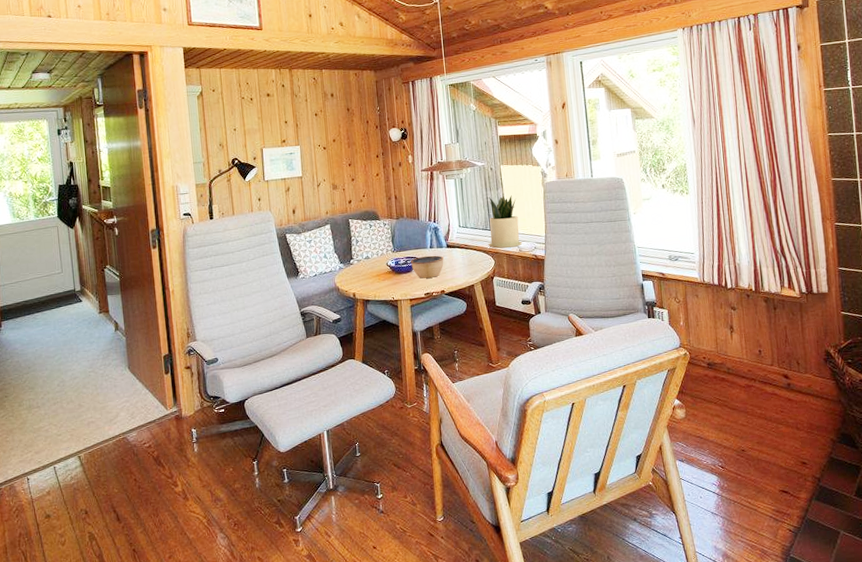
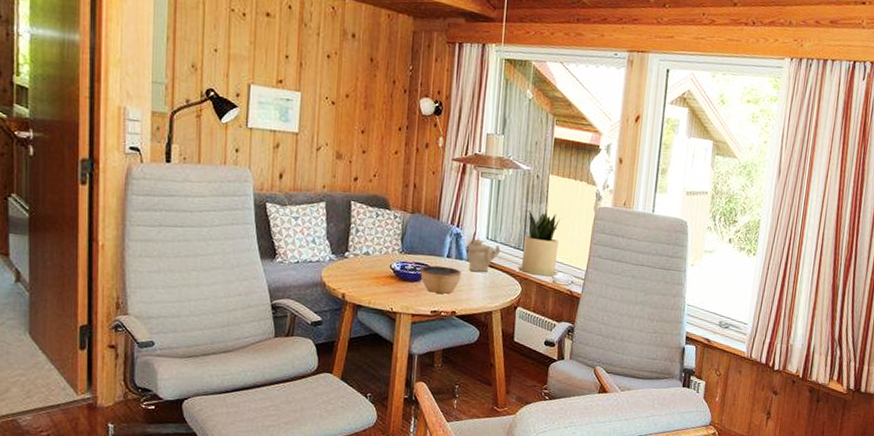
teapot: none [444,228,472,256] -> present [466,238,501,273]

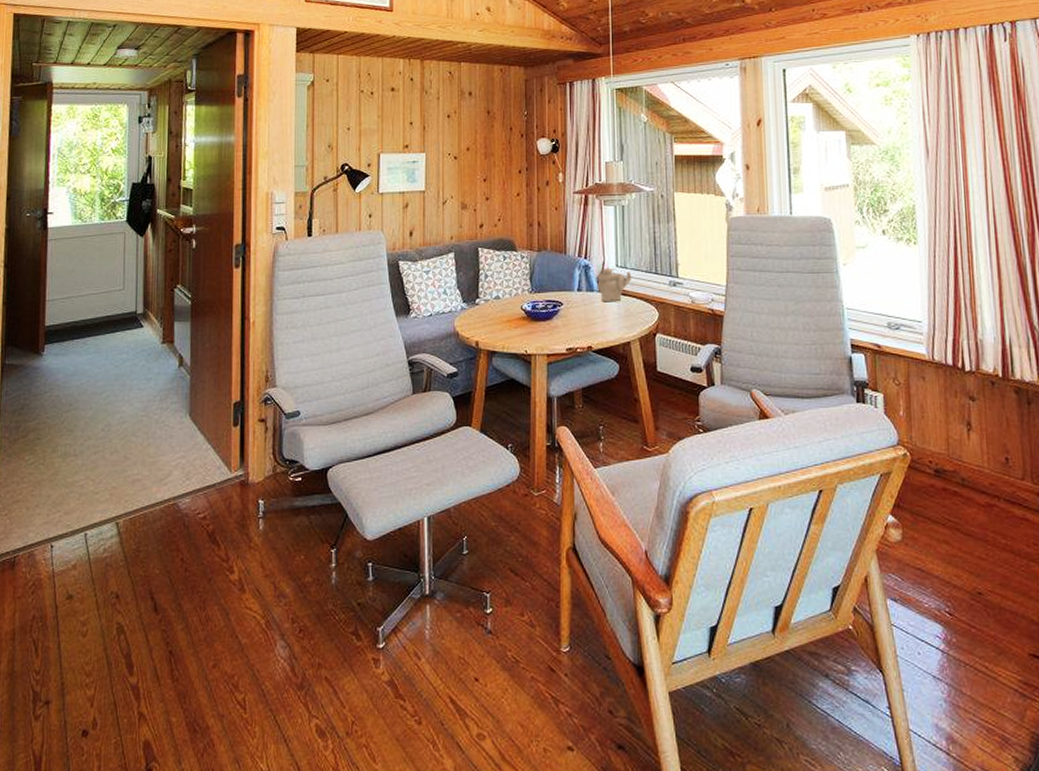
bowl: present [420,265,461,294] -> none [552,300,594,329]
planter: present [517,210,561,278] -> none [651,231,697,299]

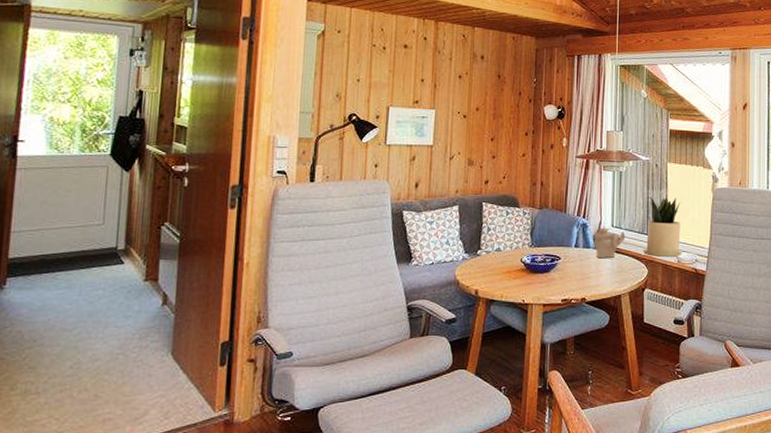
planter: none [651,231,697,299] -> present [642,197,683,258]

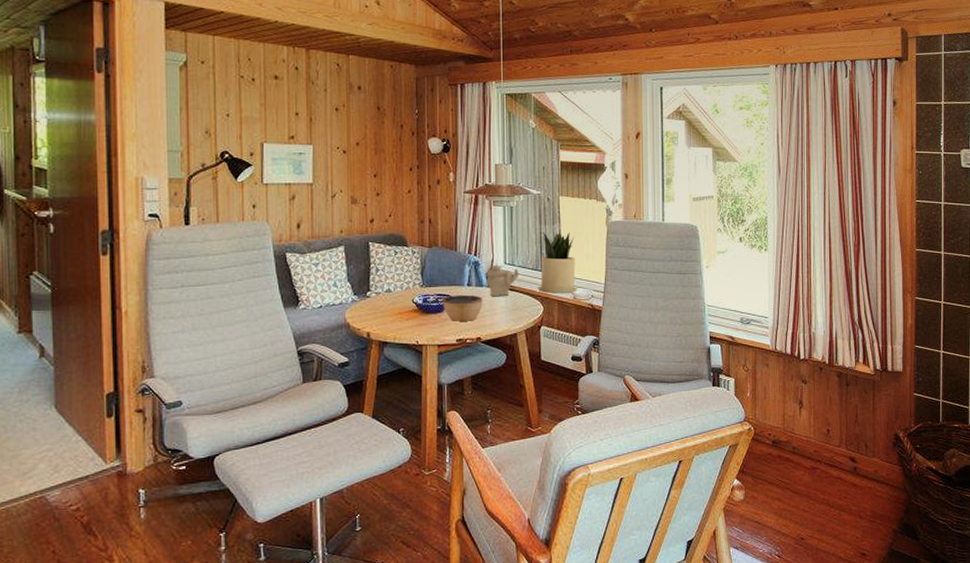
bowl: none [550,255,589,282] -> present [443,295,483,321]

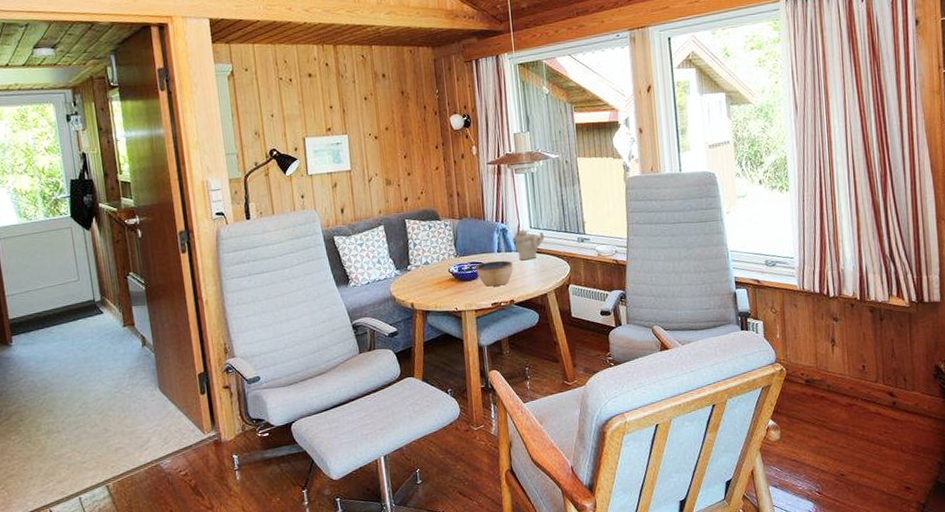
planter: present [537,232,578,294] -> none [563,192,602,253]

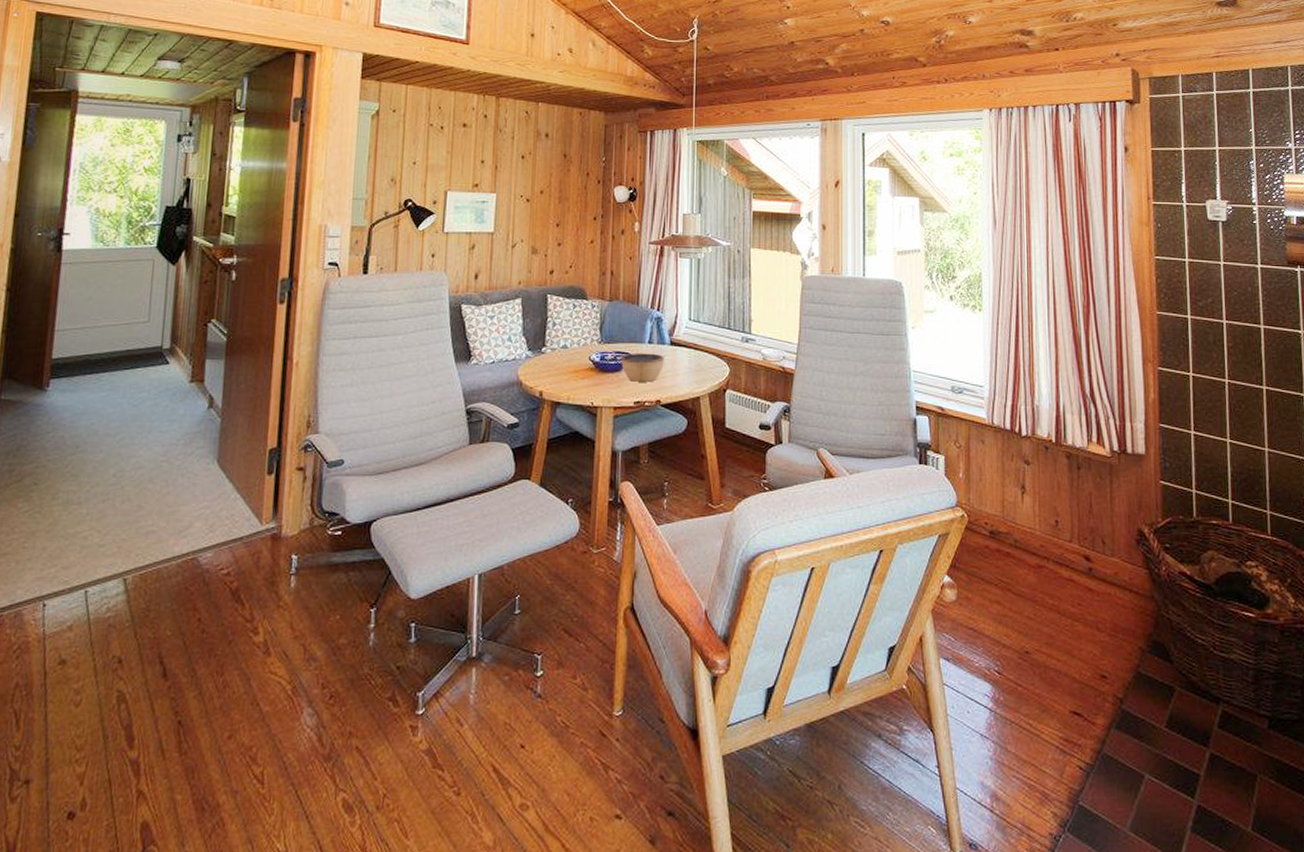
teapot: present [514,229,545,261] -> none [669,321,705,356]

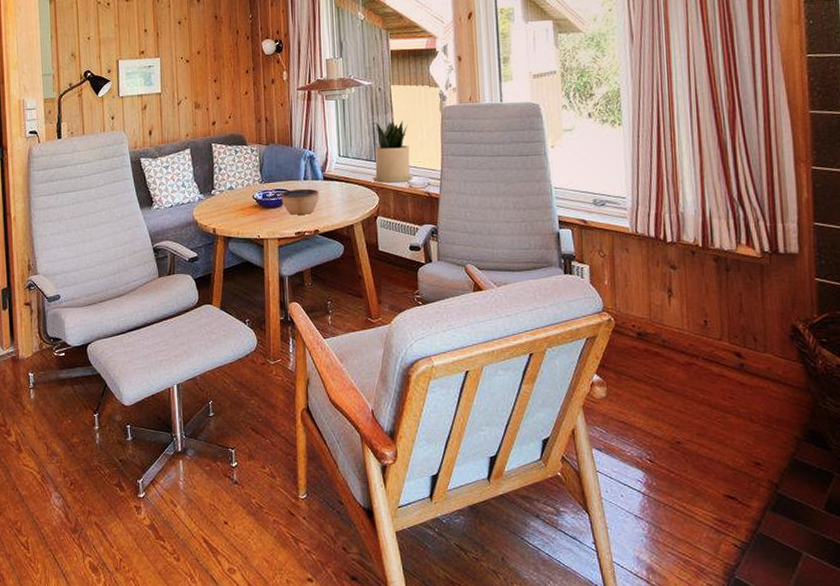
planter: none [723,287,768,355] -> present [372,121,414,184]

